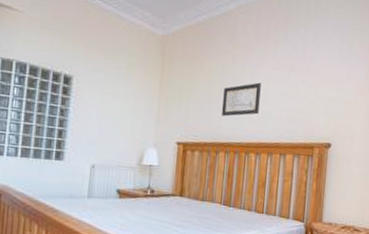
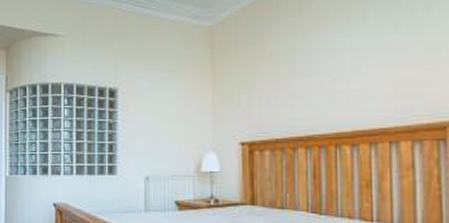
wall art: present [222,82,261,117] -> none [295,56,349,105]

